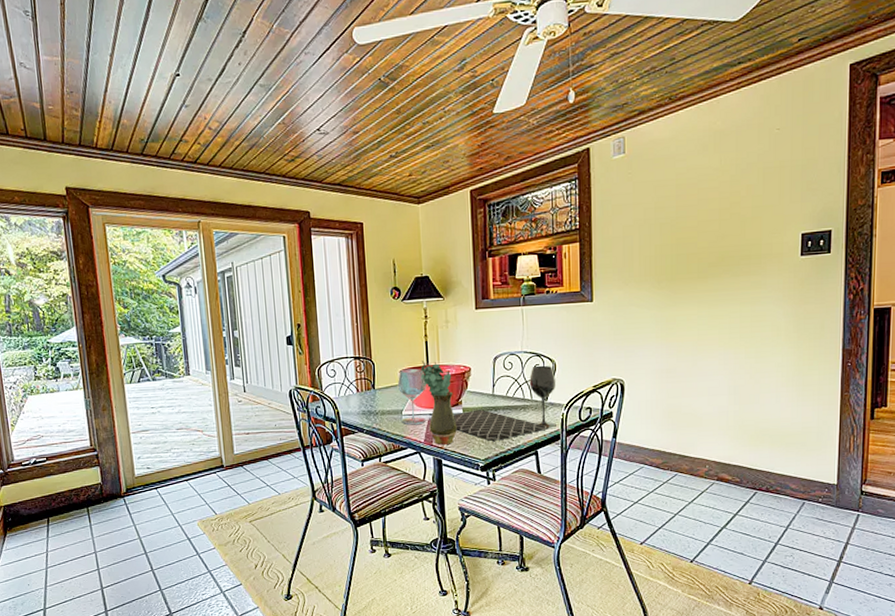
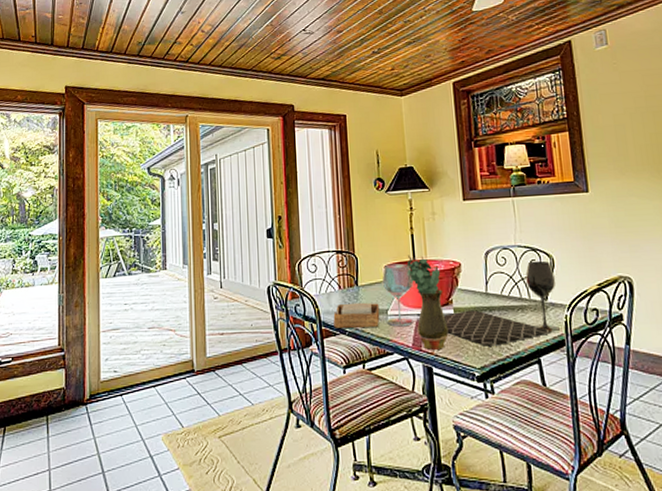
napkin holder: none [352,404,395,427] -> present [333,302,380,329]

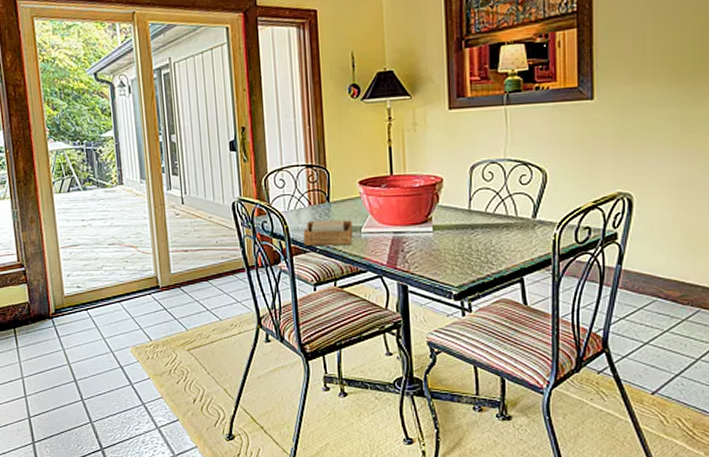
wine glass: present [382,263,414,327] -> none [355,178,391,245]
vase: present [407,255,449,350] -> none [383,169,426,268]
placemat: present [444,310,551,346] -> none [422,228,537,265]
wineglass: present [525,260,560,332] -> none [514,176,547,251]

